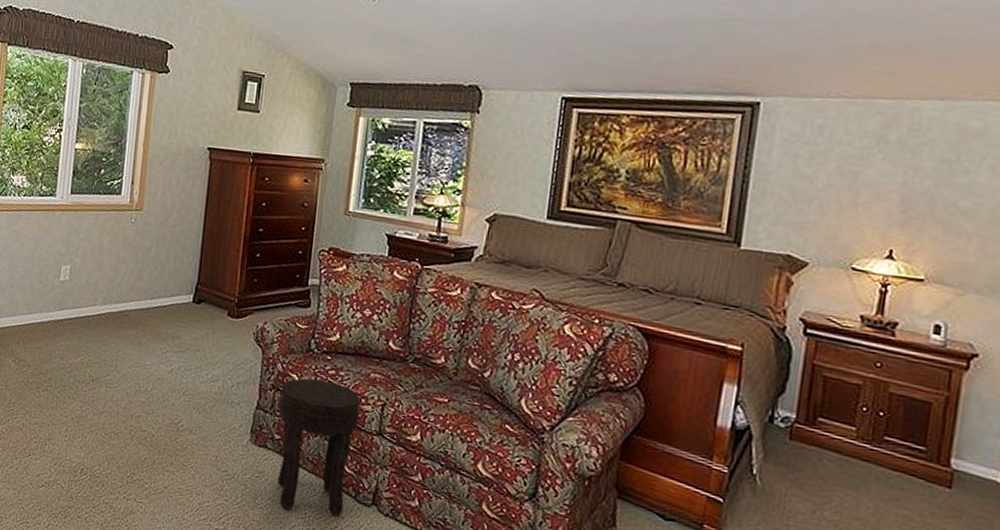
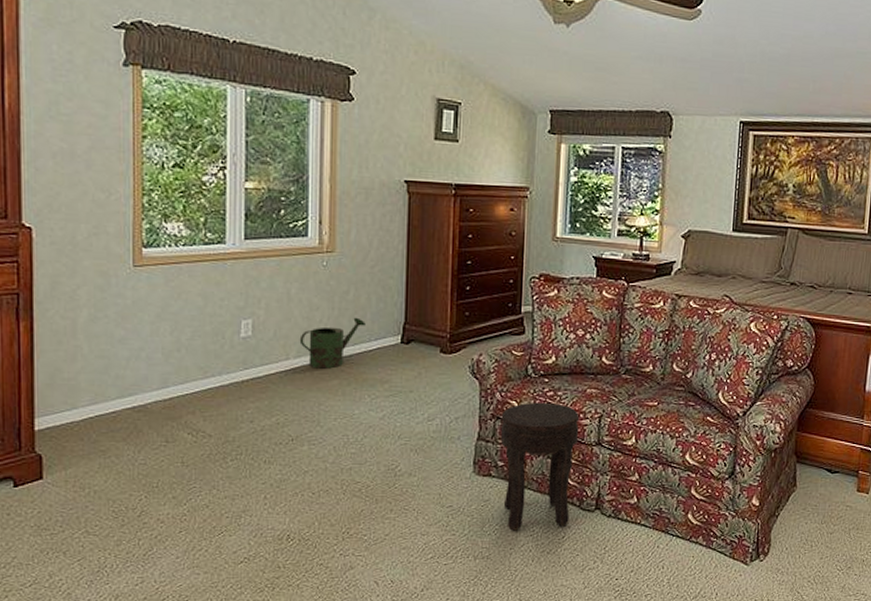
watering can: none [106,273,163,319] -> present [299,317,365,369]

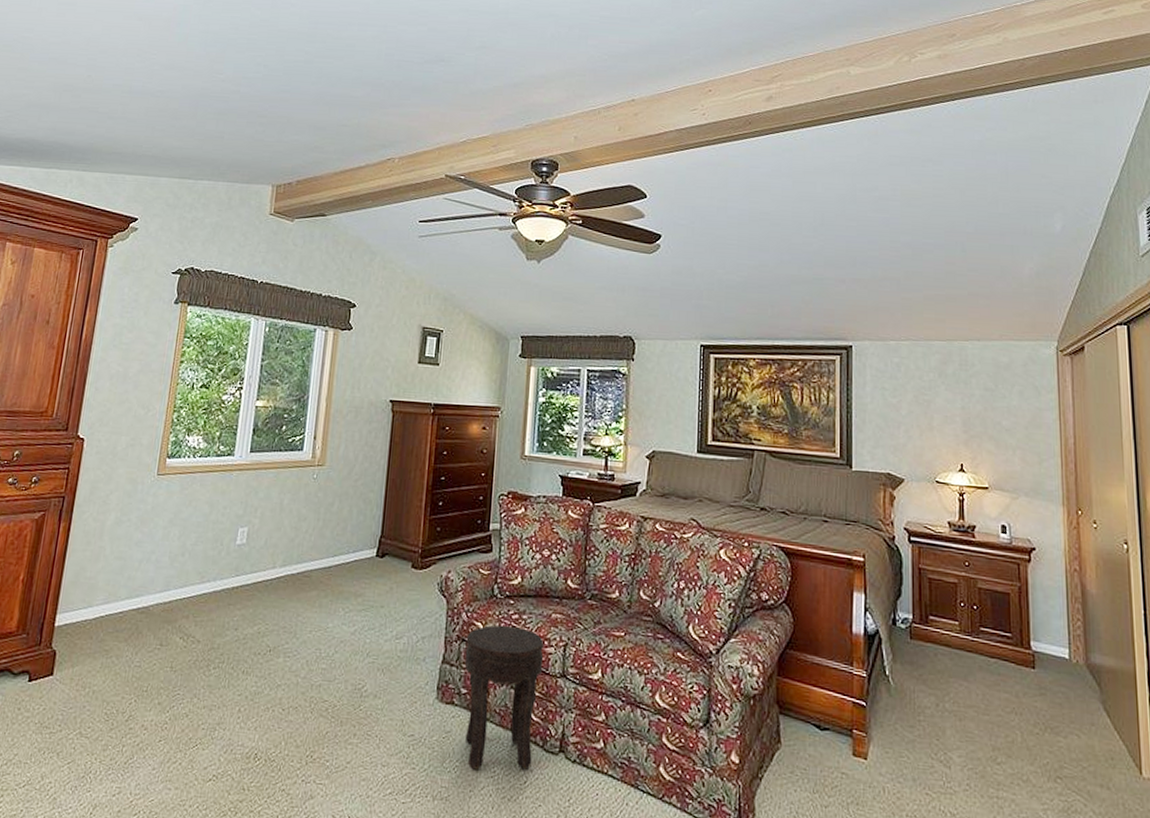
watering can: present [299,317,365,369] -> none [286,529,346,579]

